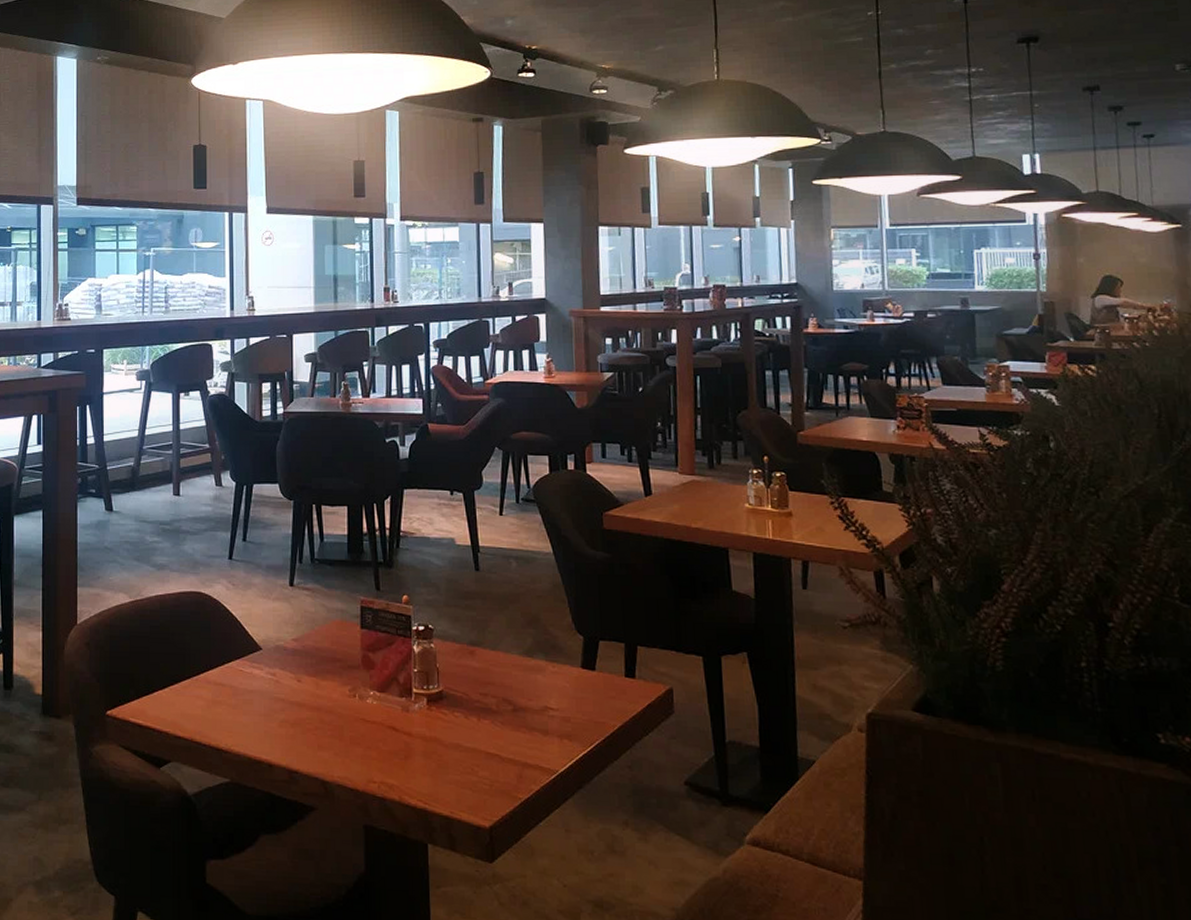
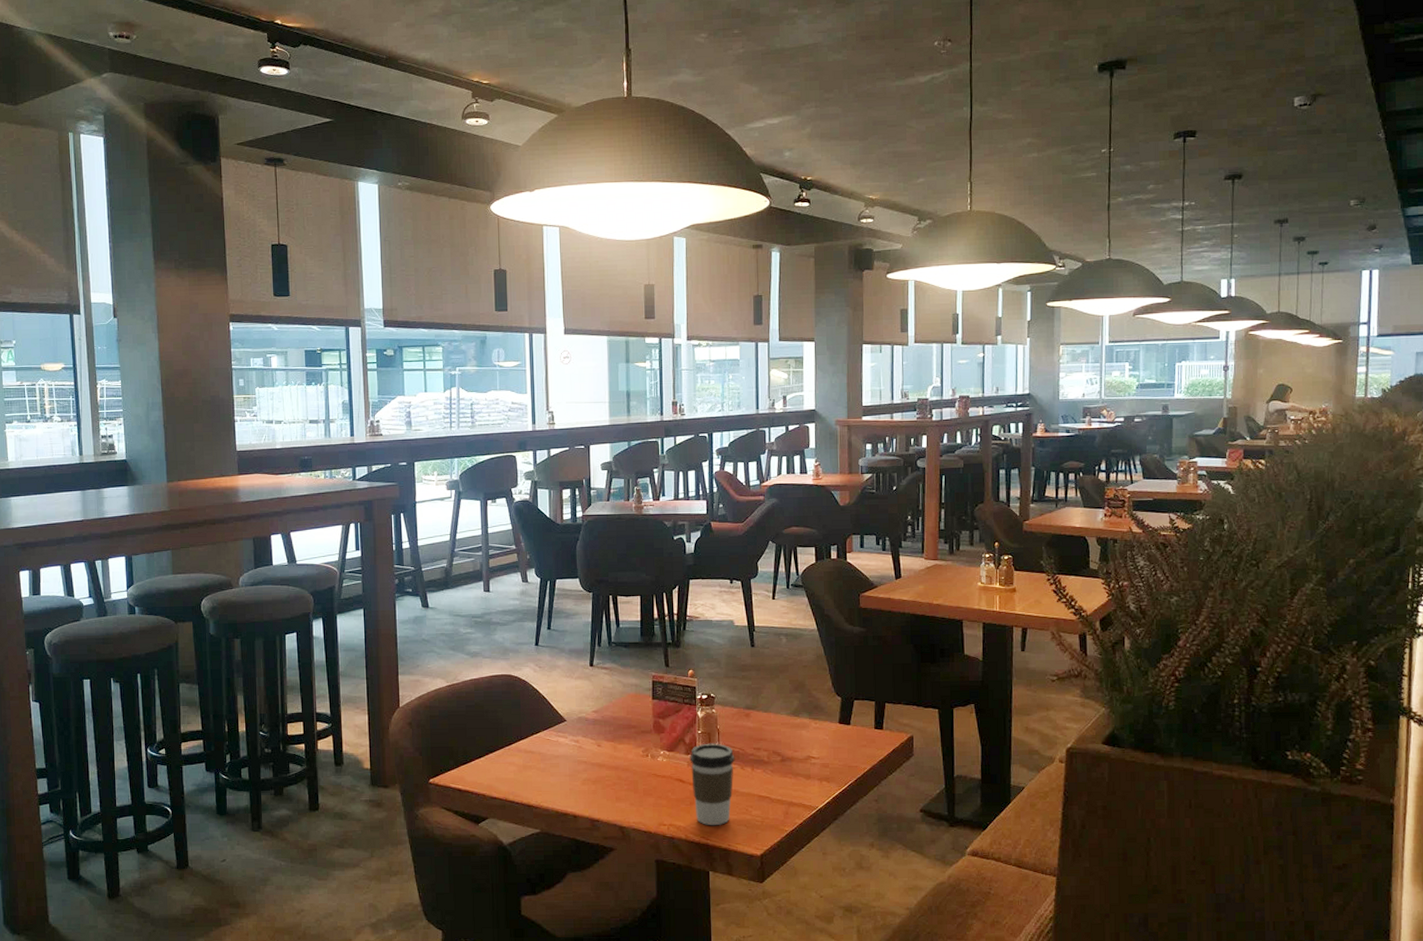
coffee cup: none [404,684,458,787] -> present [689,743,735,826]

